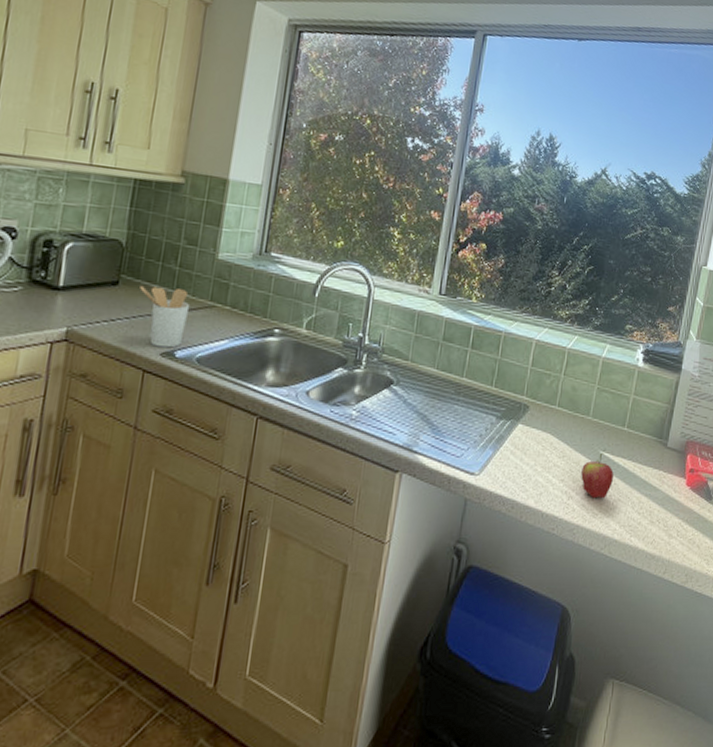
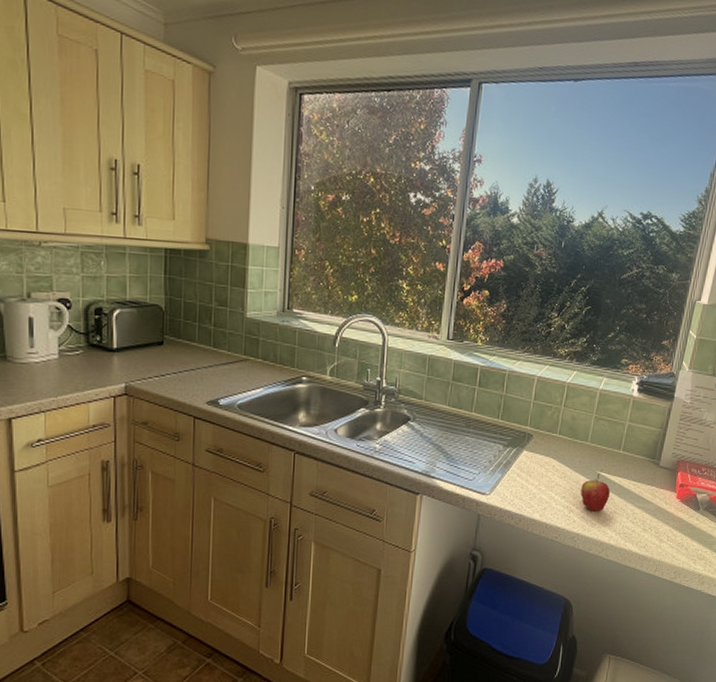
utensil holder: present [140,285,190,348] -> none [182,344,227,397]

